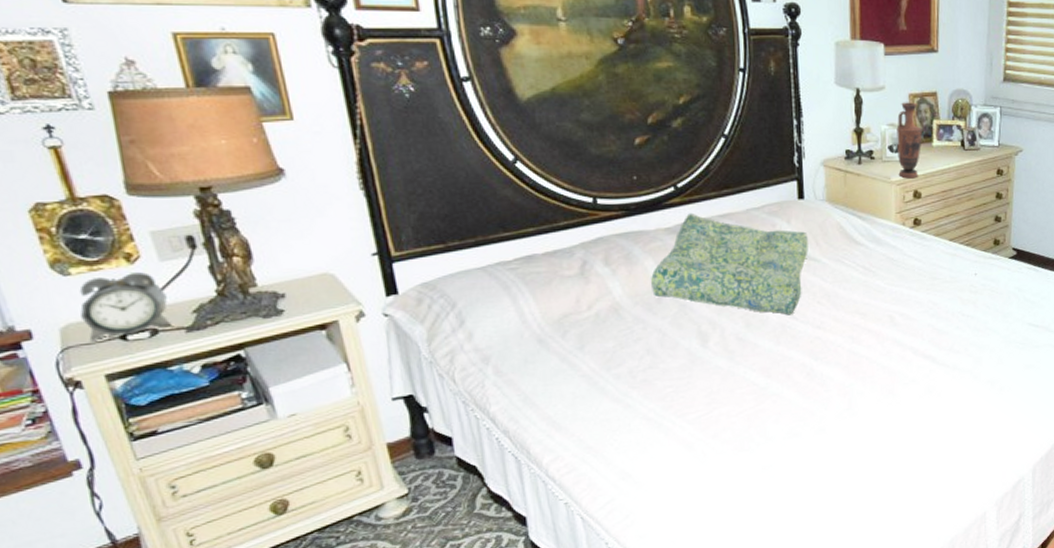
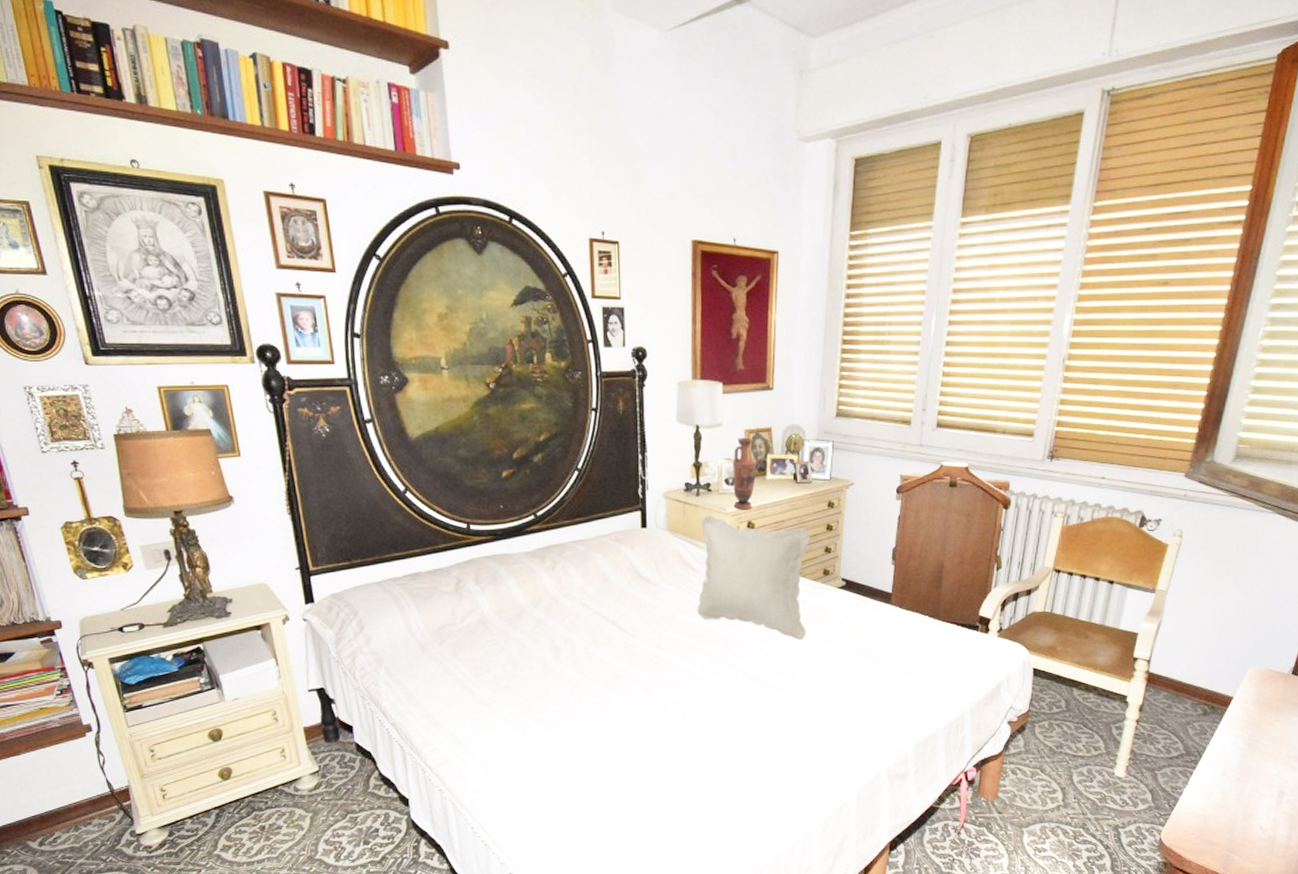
alarm clock: present [79,272,173,342] -> none [92,578,154,632]
seat cushion: present [651,213,808,315] -> none [513,538,650,634]
cushion: none [861,184,980,314] -> present [697,515,810,641]

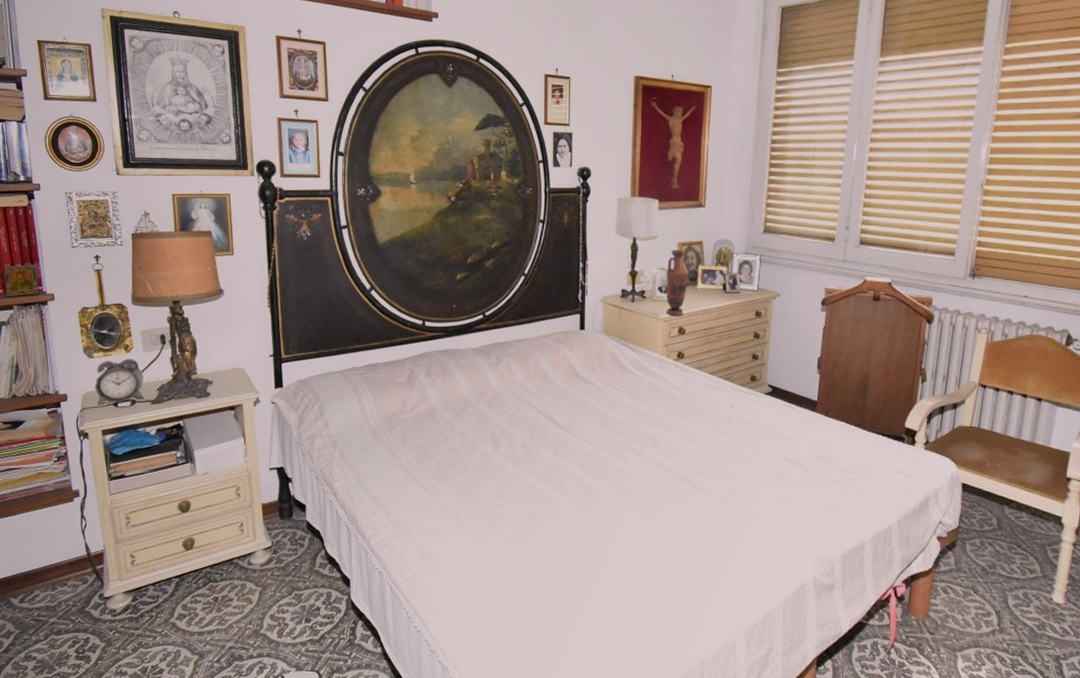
alarm clock: none [92,578,154,632] -> present [94,359,144,406]
cushion: present [697,515,810,641] -> none [629,320,738,444]

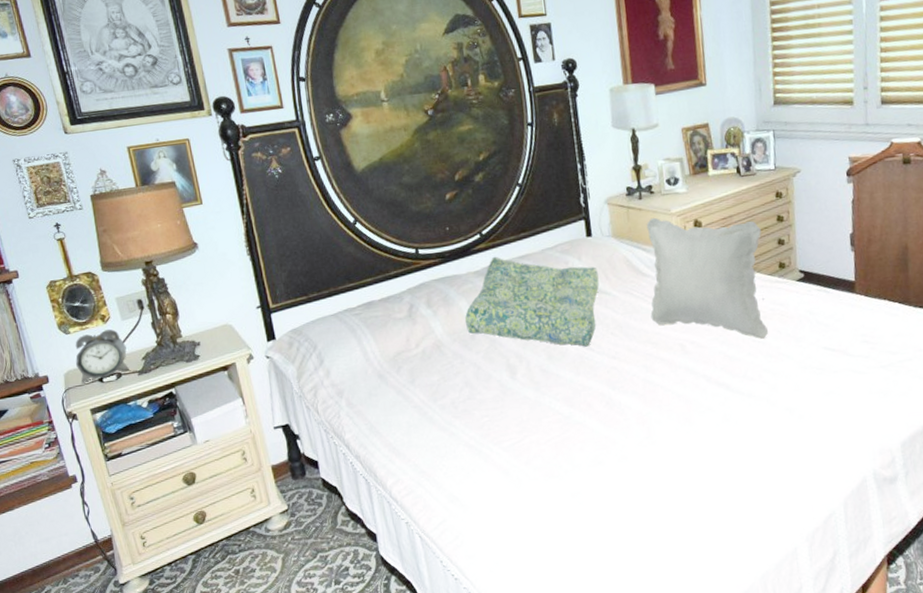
seat cushion: none [459,337,586,430] -> present [465,256,599,347]
cushion: none [629,320,738,444] -> present [646,217,769,340]
vase: present [666,250,688,317] -> none [672,135,698,209]

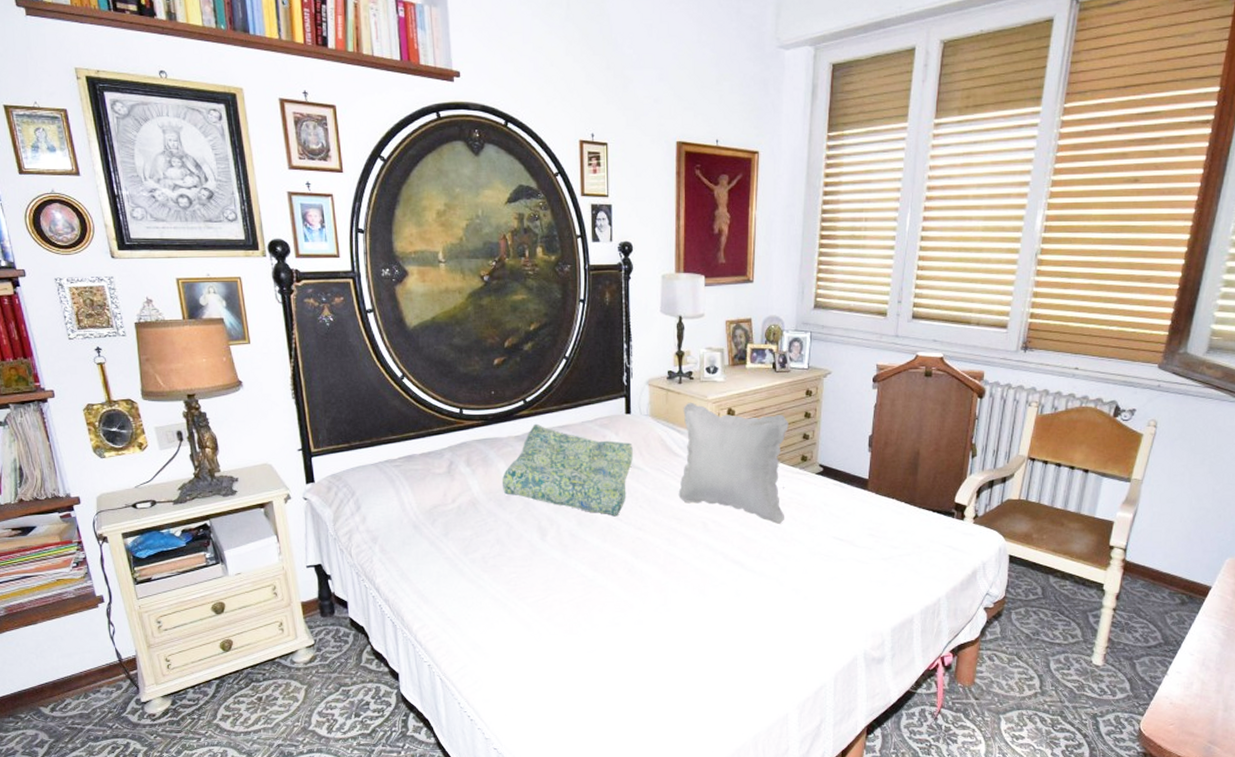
alarm clock: present [75,329,130,384] -> none [109,458,165,508]

